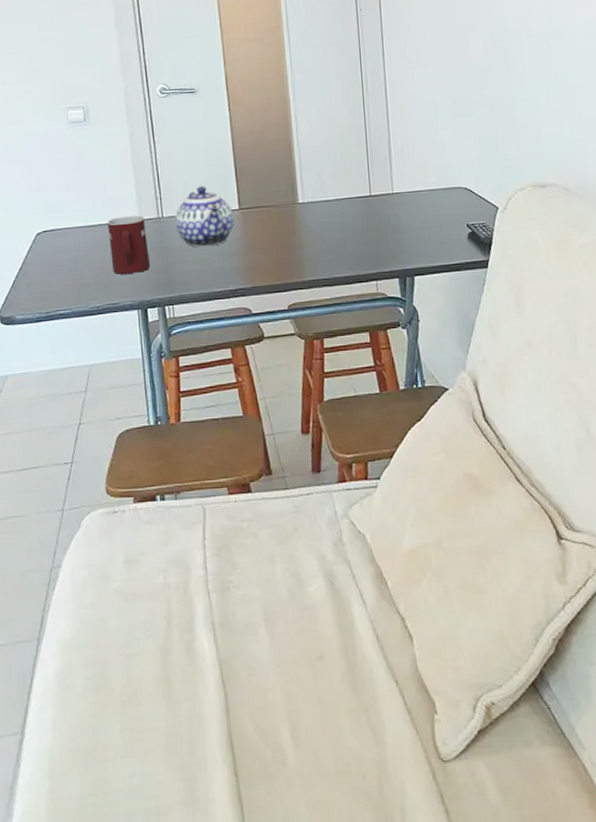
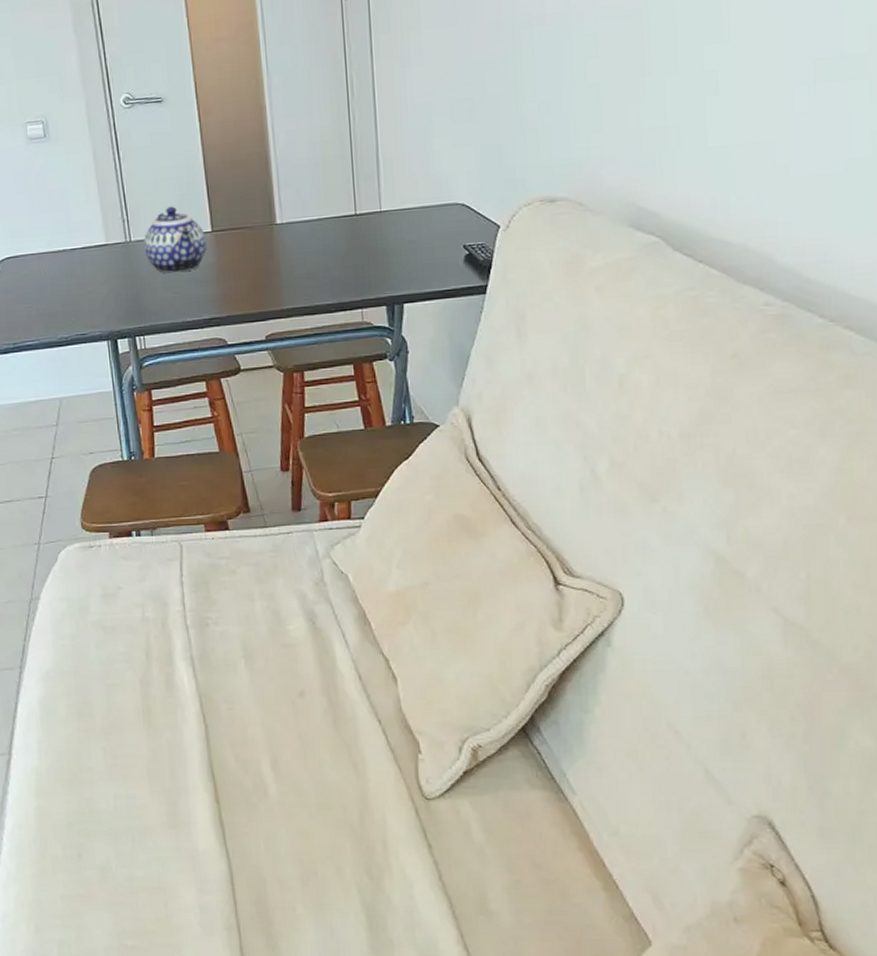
mug: present [107,215,150,274] -> none [72,239,118,303]

